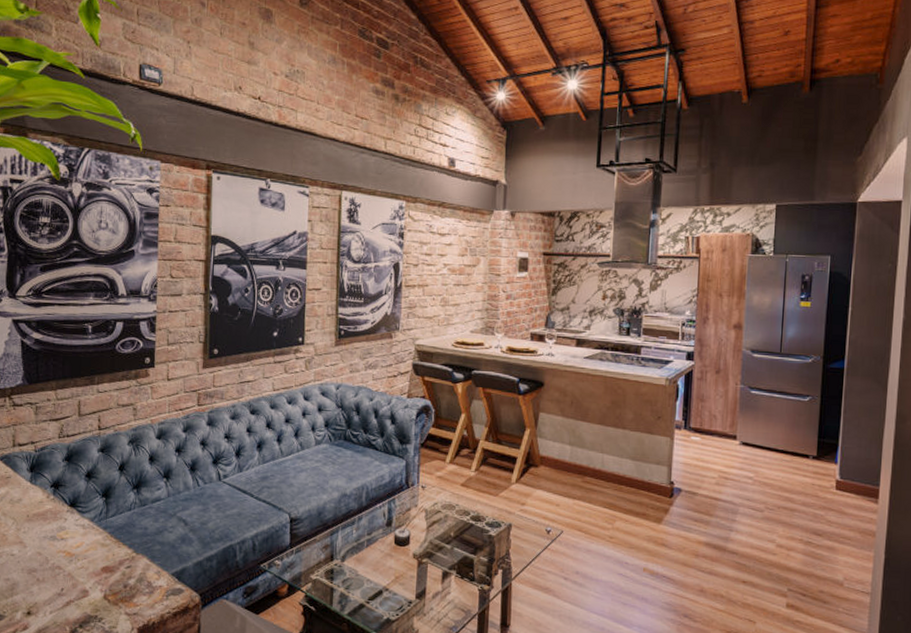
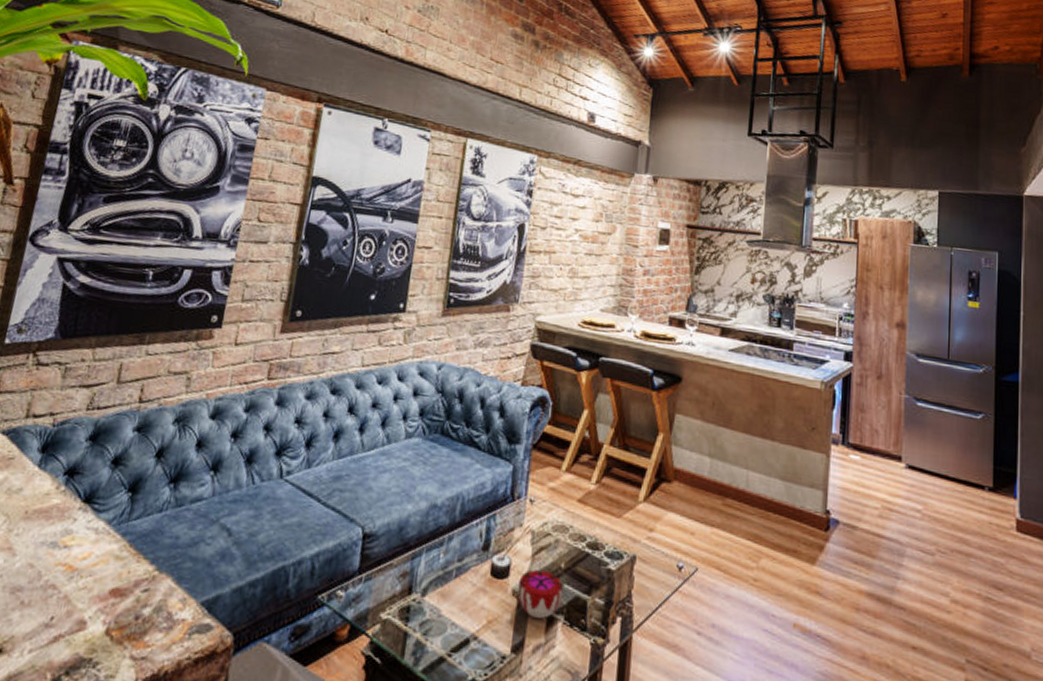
decorative bowl: none [417,538,454,573] -> present [517,569,563,619]

